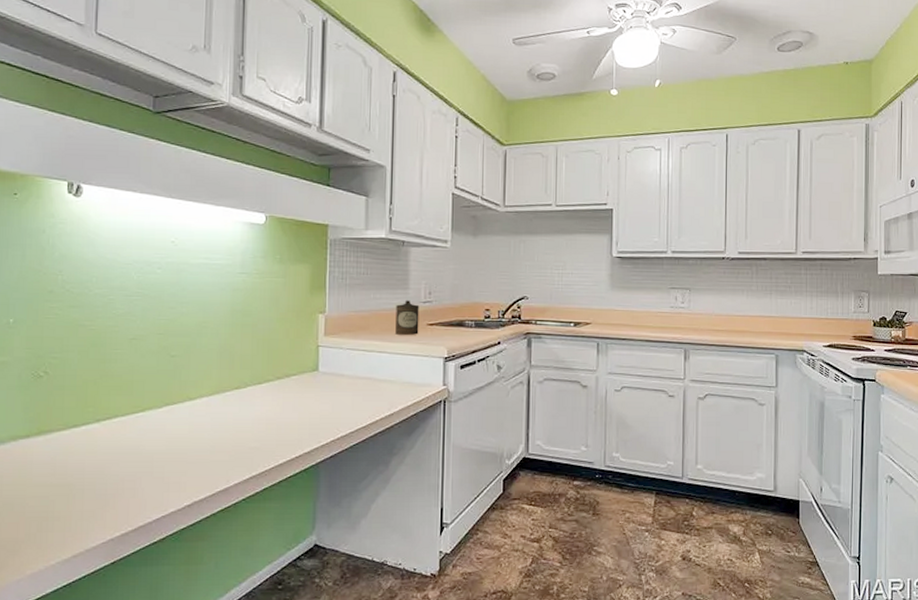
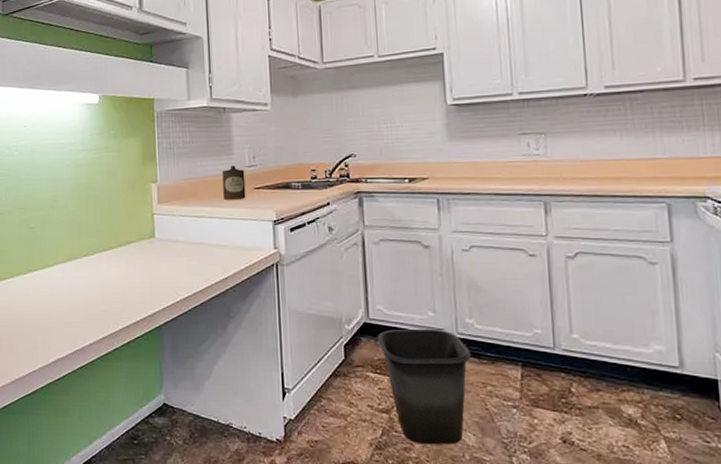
waste bin: none [534,462,614,568] -> present [377,328,471,445]

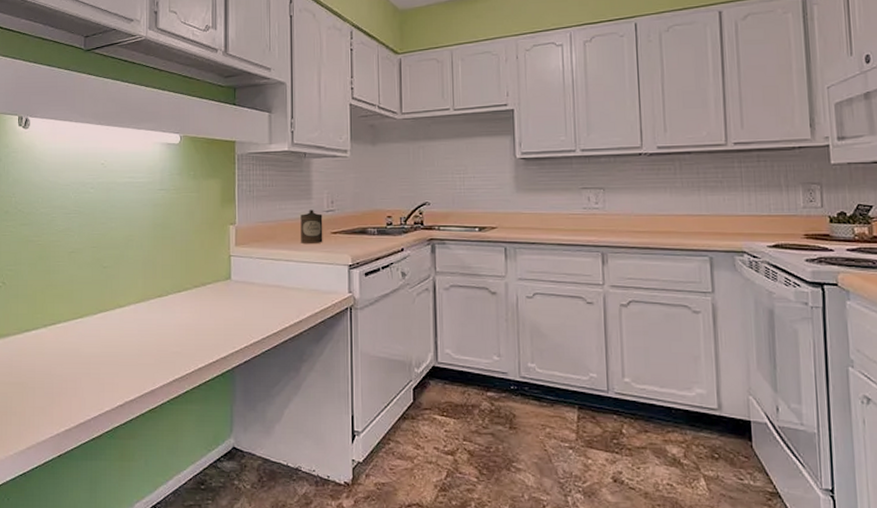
waste bin: present [377,328,471,445] -> none [445,372,531,485]

